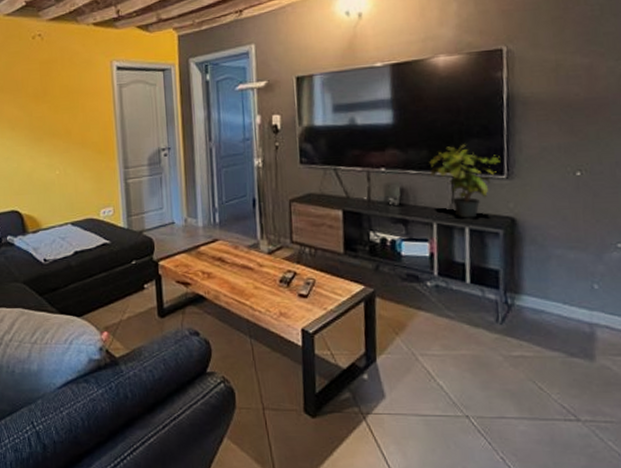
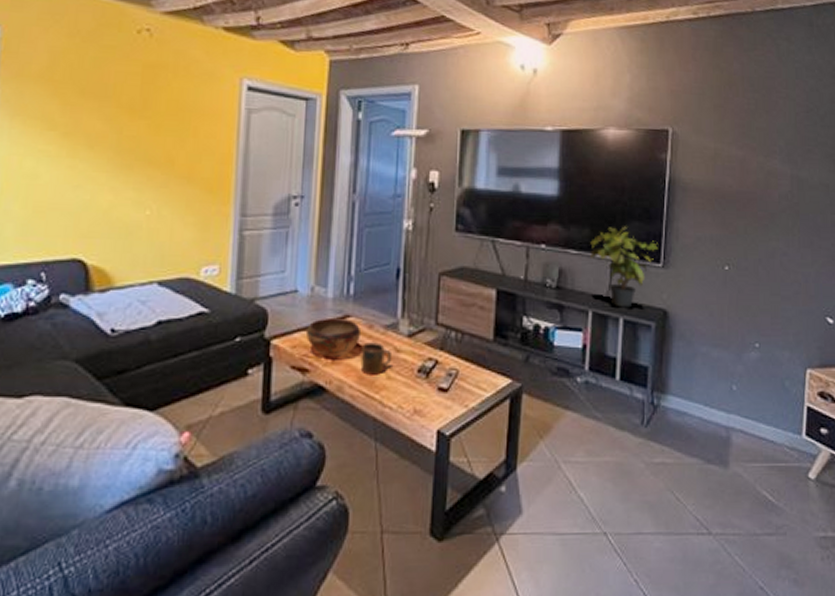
decorative bowl: none [185,241,228,273] -> present [306,317,360,357]
mug: none [230,259,256,287] -> present [360,342,391,377]

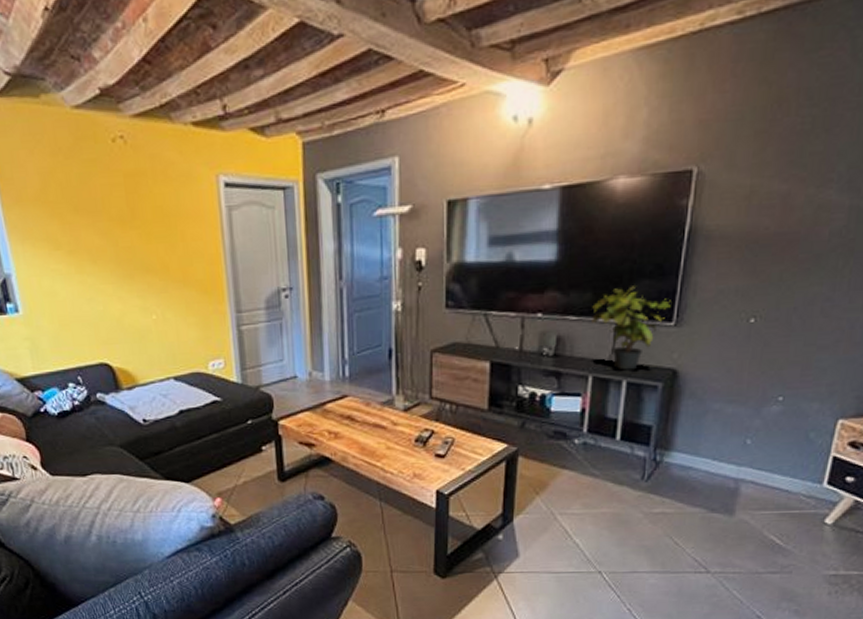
decorative bowl: present [306,317,360,357] -> none [309,397,359,433]
mug: present [360,342,391,377] -> none [360,417,389,448]

